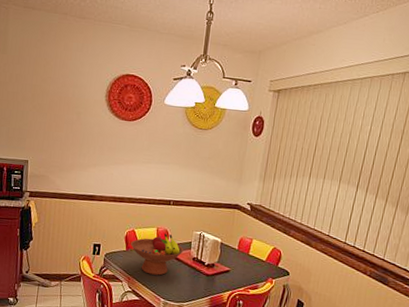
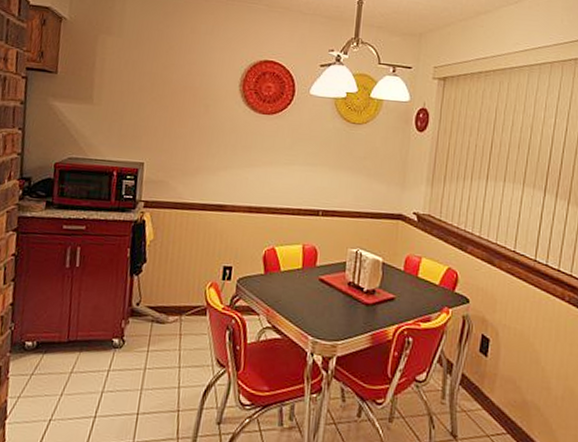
fruit bowl: present [131,233,184,276] -> none [270,251,337,306]

